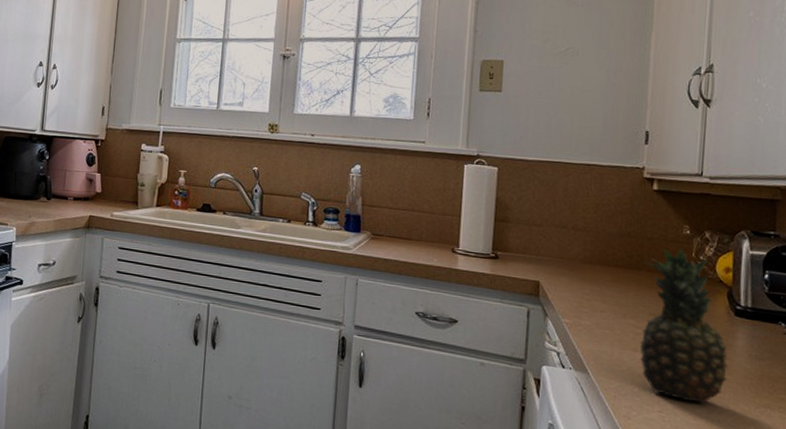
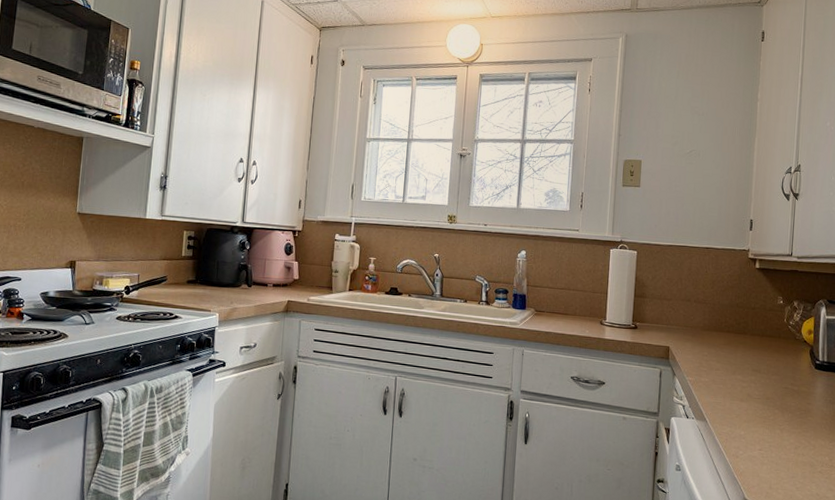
fruit: present [640,248,728,404] -> none [745,315,810,441]

